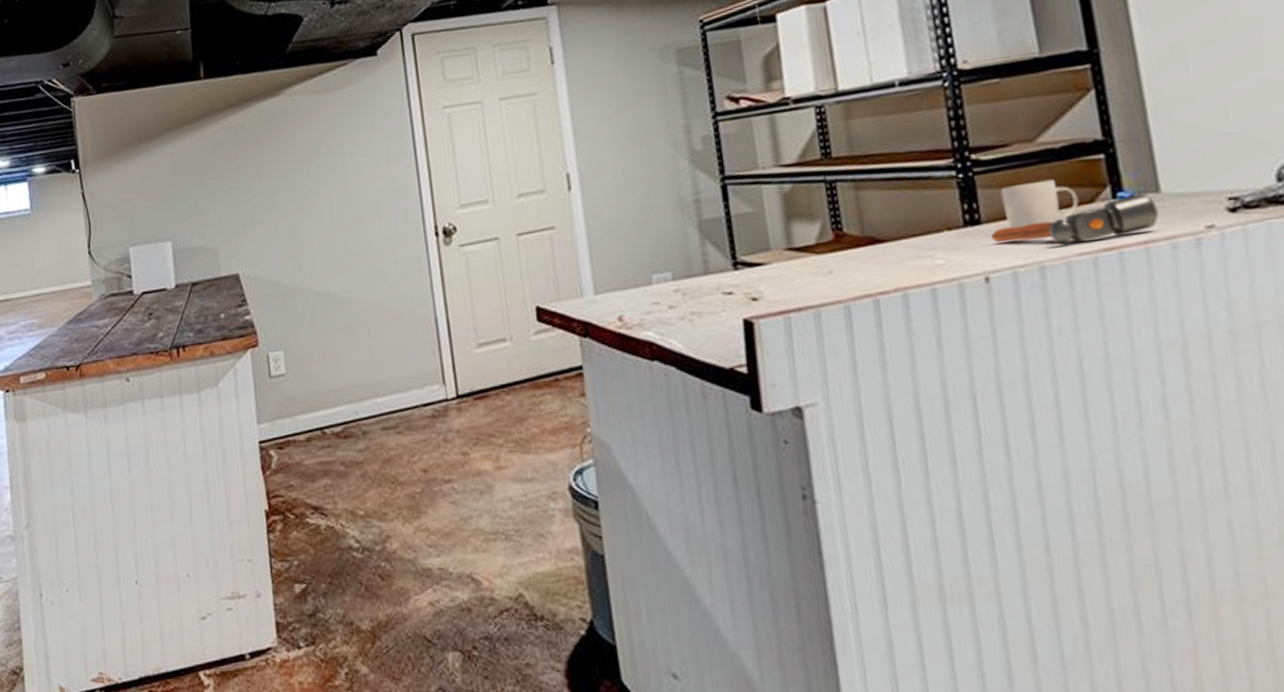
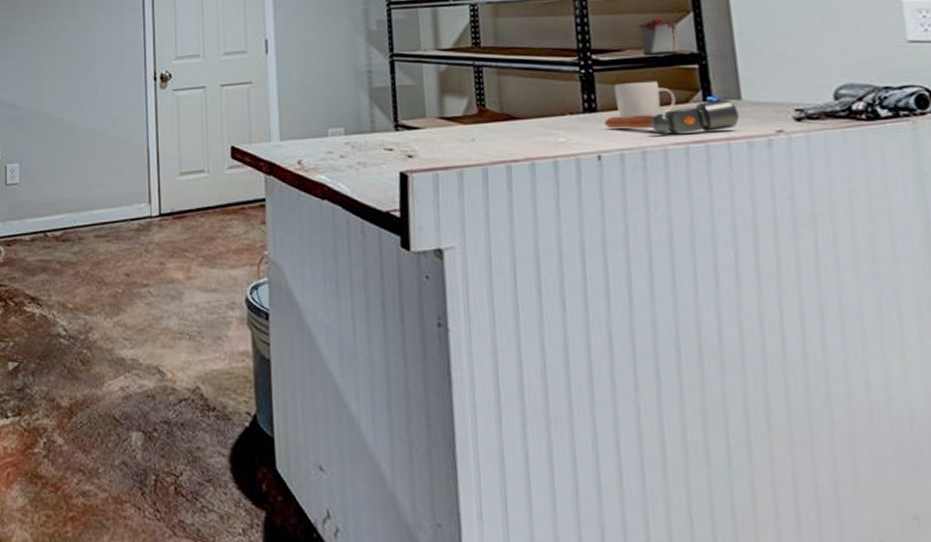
paint can: none [1026,101,1080,150] -> present [638,18,679,56]

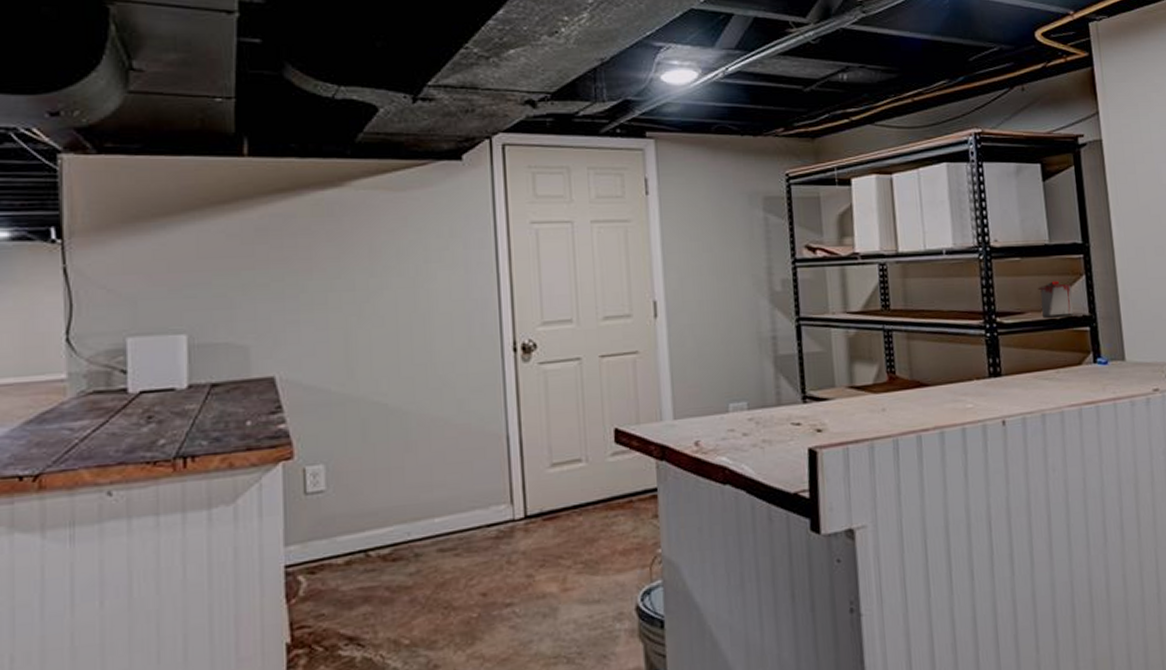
hammer: present [604,100,739,135] -> none [1008,361,1124,398]
mug: present [614,81,676,117] -> none [1016,343,1071,381]

